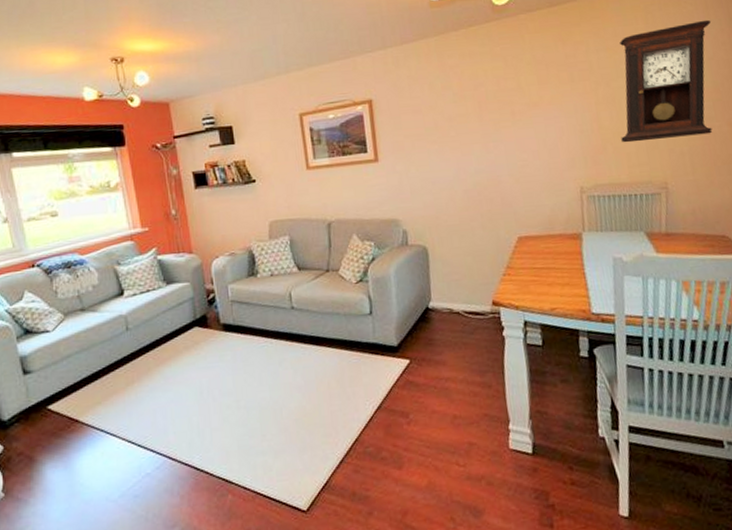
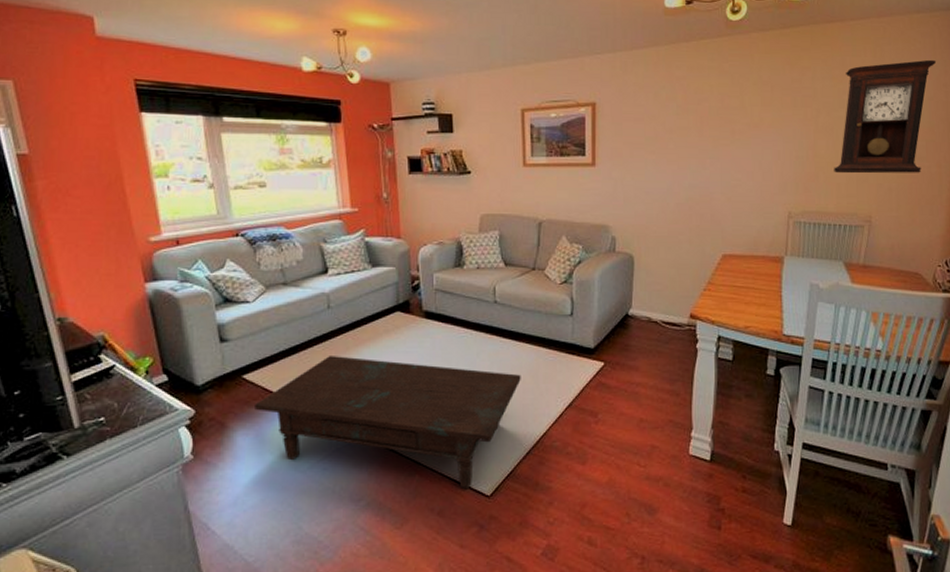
coffee table: none [61,377,327,505] -> present [255,356,521,488]

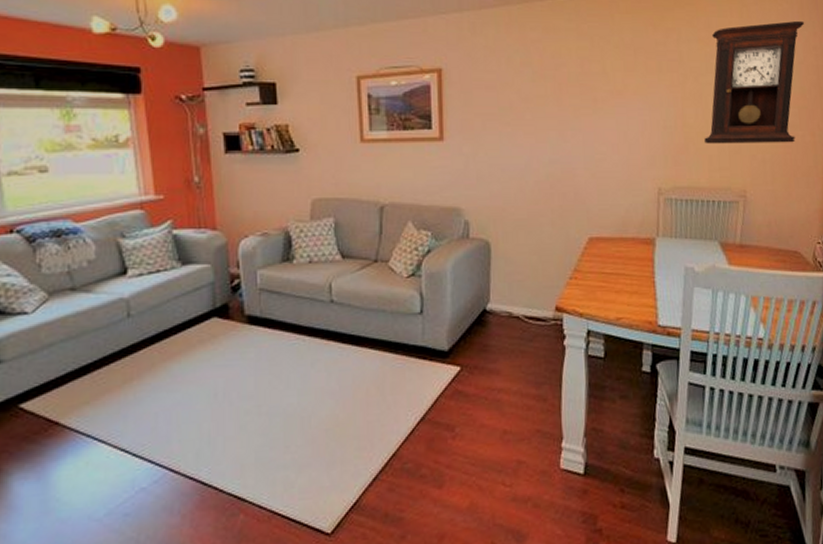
coffee table: present [255,356,521,488] -> none [35,374,364,527]

